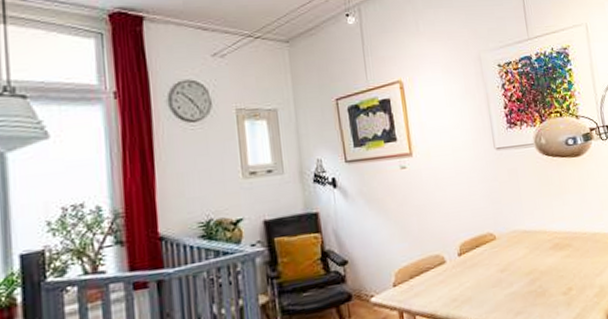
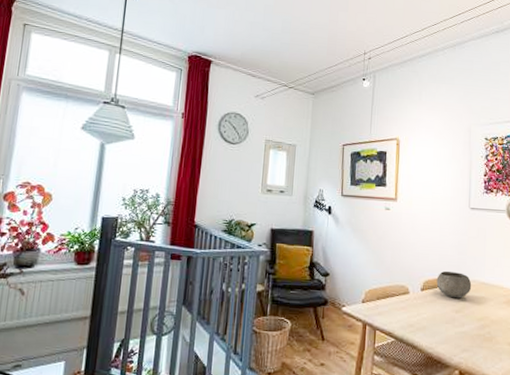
bowl: none [473,225,514,257] -> present [436,270,472,299]

